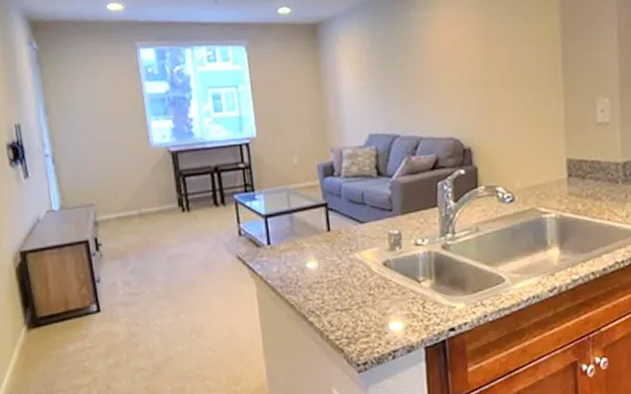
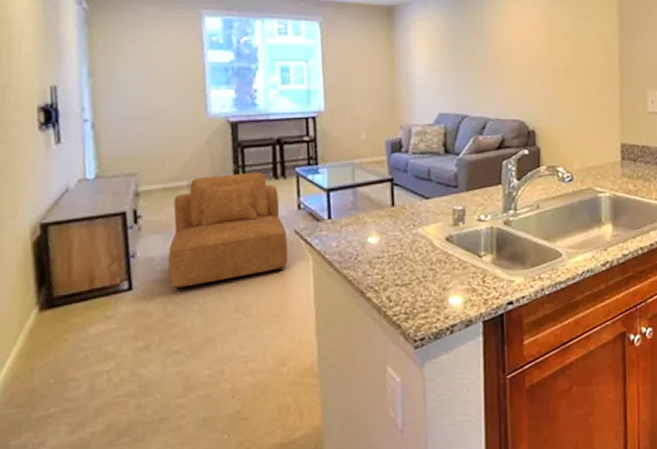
armchair: none [127,200,233,313] -> present [168,172,288,290]

